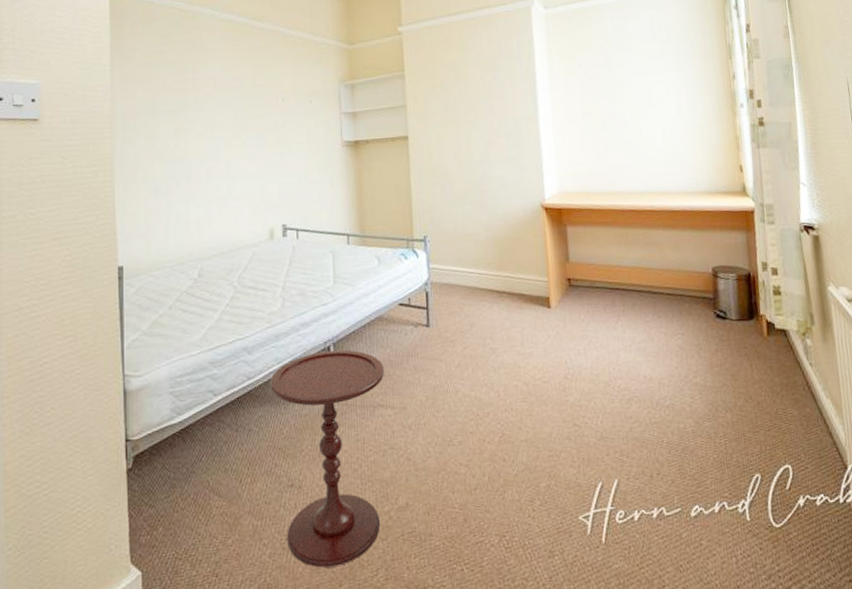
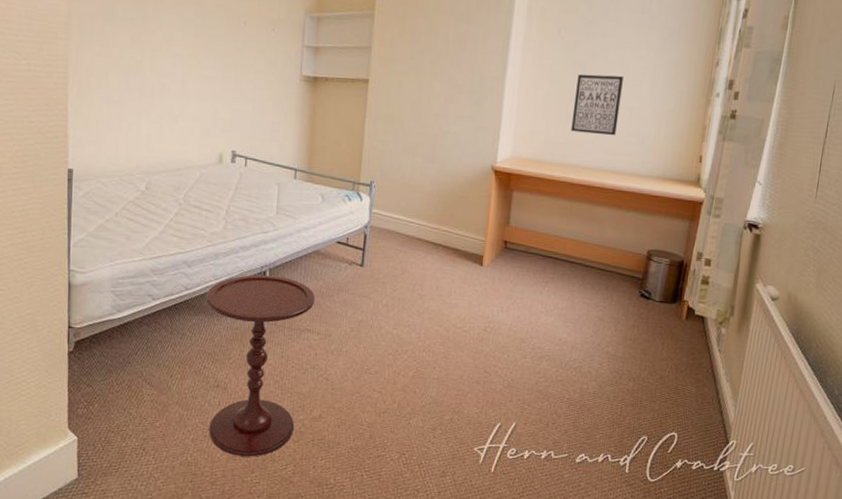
wall art: none [606,100,654,159] -> present [571,74,623,136]

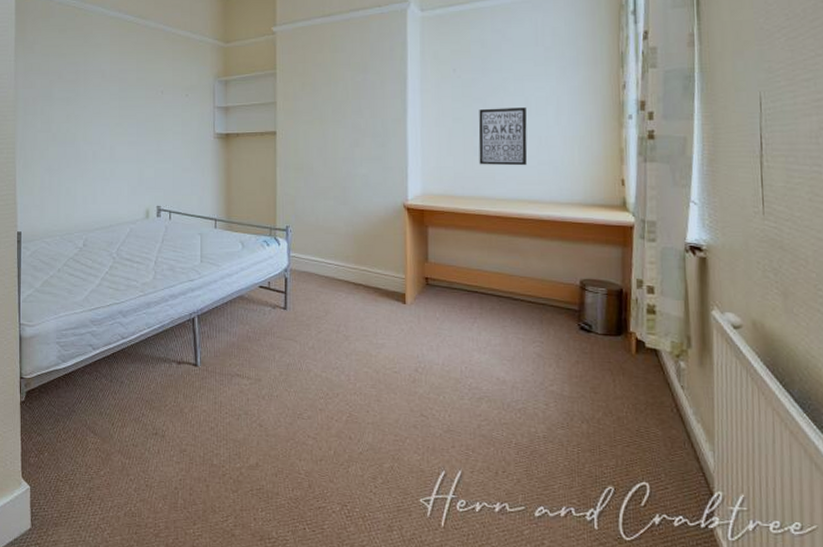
side table: present [206,274,316,457] -> none [141,321,243,508]

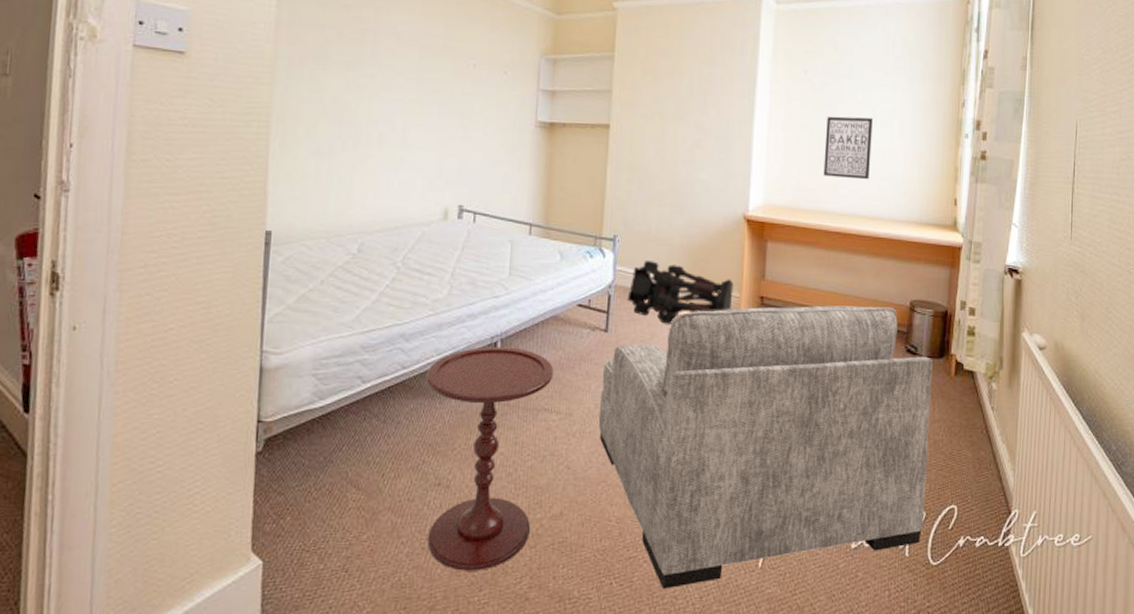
side table: none [141,321,243,508] -> present [426,346,555,571]
armchair: none [283,285,613,539] -> present [598,305,933,589]
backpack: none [302,247,399,303] -> present [627,261,734,324]

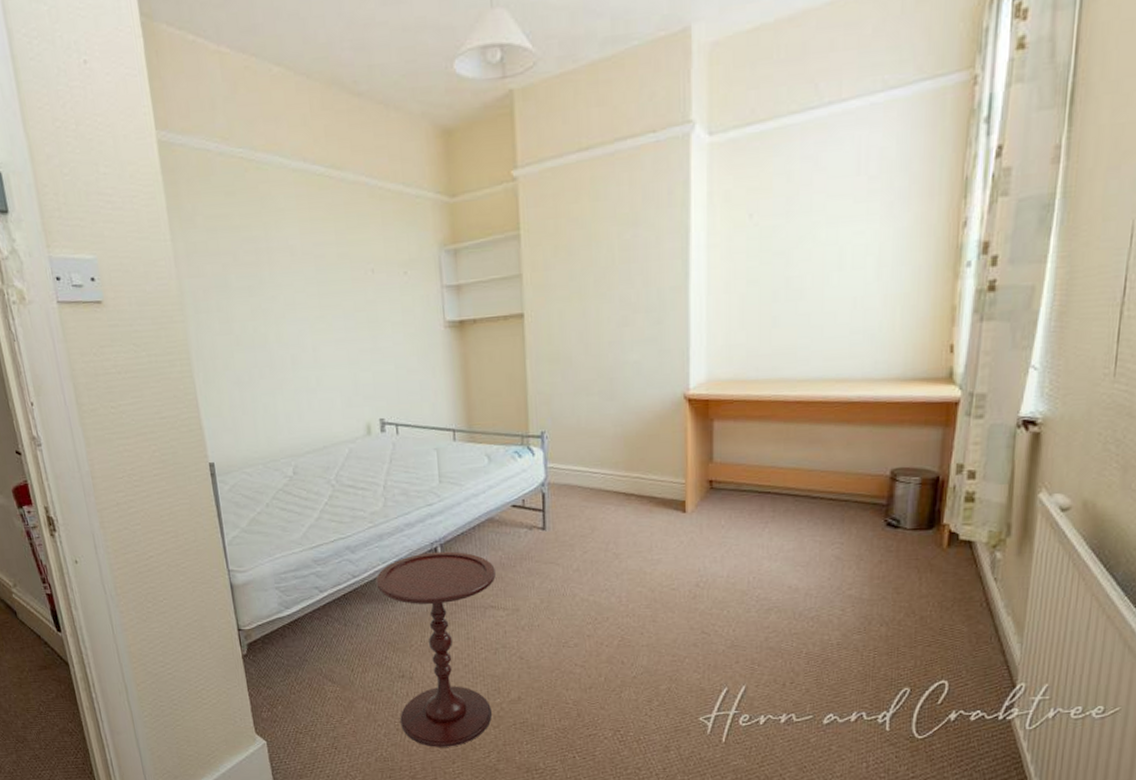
armchair: present [598,305,933,589] -> none [544,479,919,762]
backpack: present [627,261,734,324] -> none [562,454,678,517]
wall art: present [823,116,873,180] -> none [778,260,840,339]

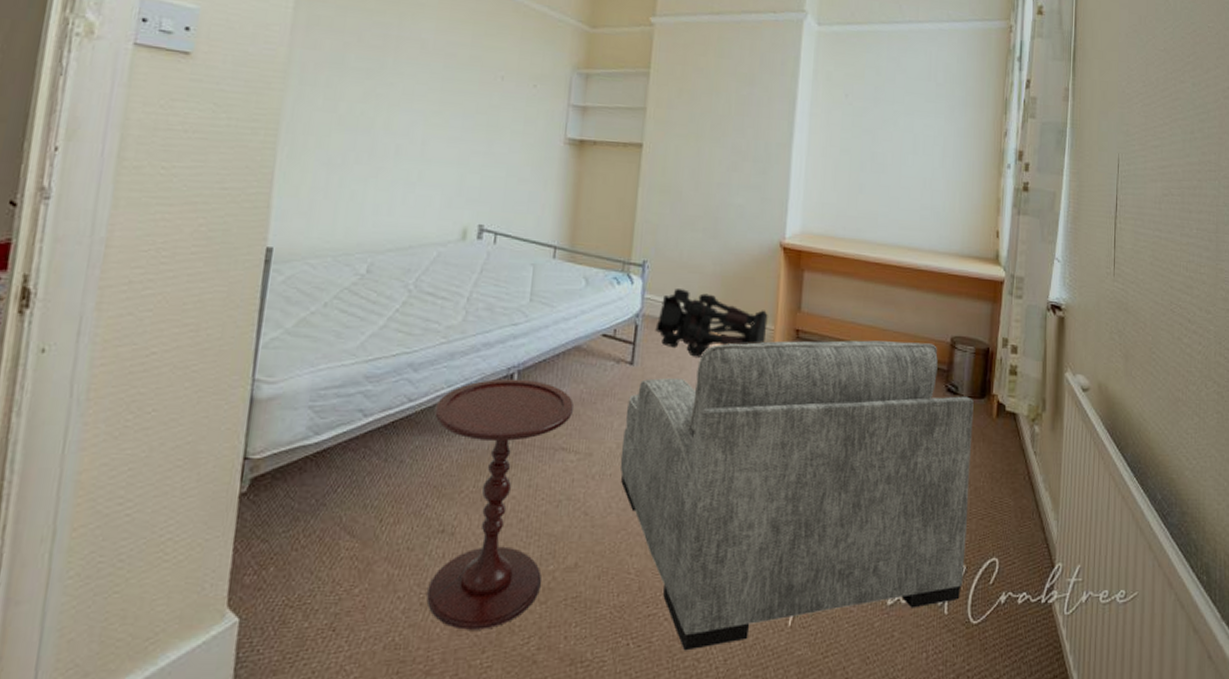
armchair: none [544,479,919,762] -> present [620,340,974,651]
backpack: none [562,454,678,517] -> present [655,289,768,357]

